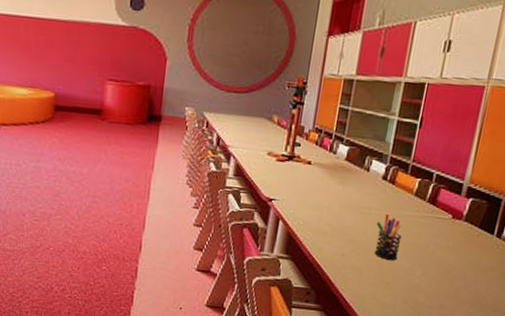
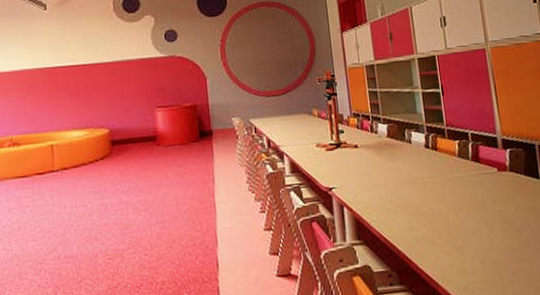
pen holder: present [374,214,402,260] -> none [432,180,462,225]

